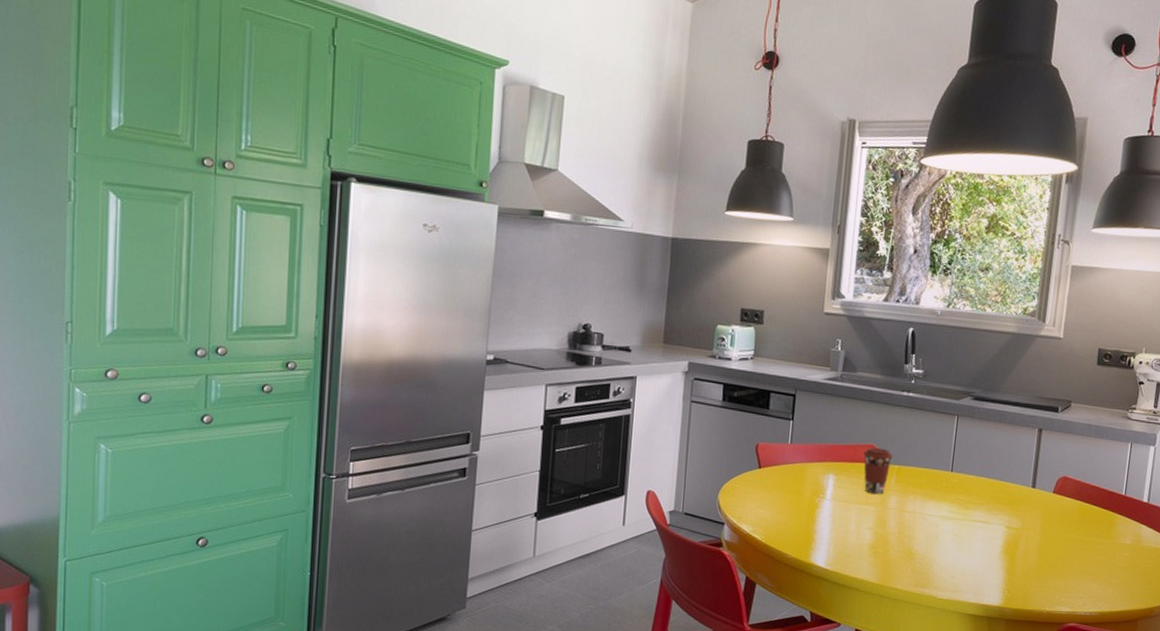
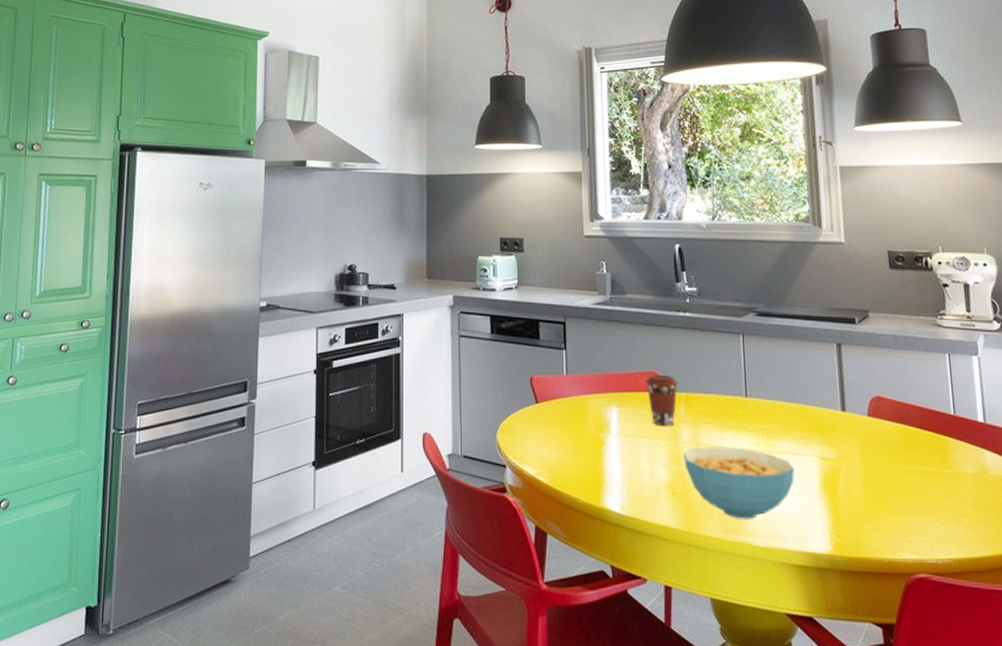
cereal bowl: none [887,513,983,576] -> present [684,446,795,519]

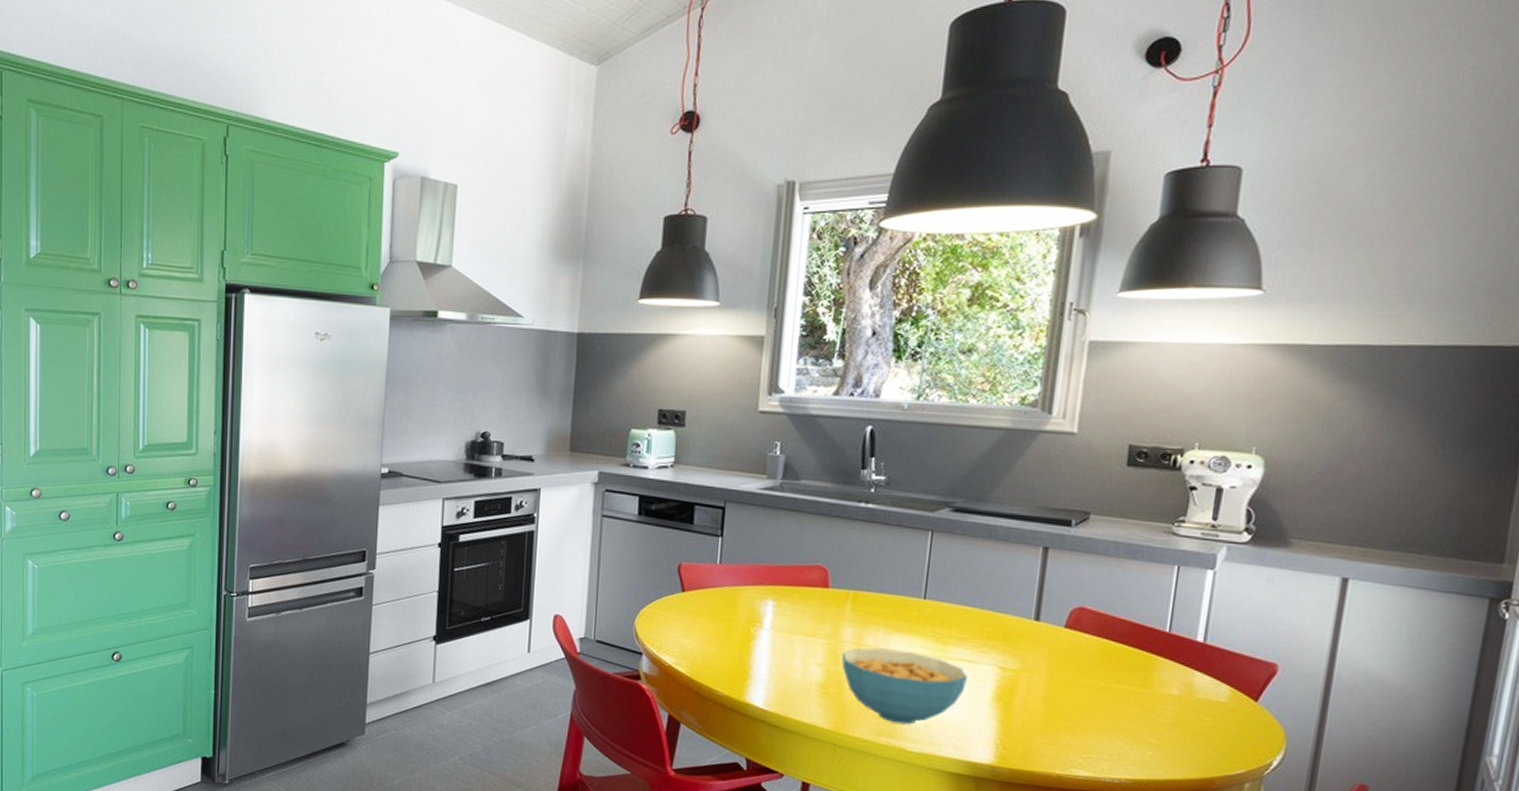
coffee cup: present [646,374,679,427] -> none [810,568,849,625]

